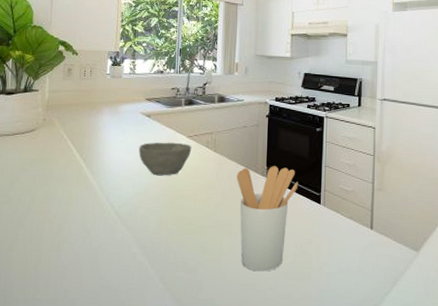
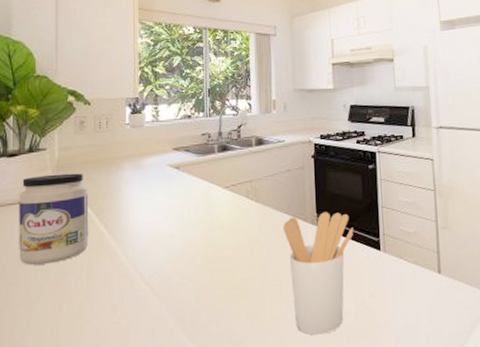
jar: none [11,112,72,189] -> present [19,173,89,265]
bowl: present [139,142,192,176] -> none [169,195,230,236]

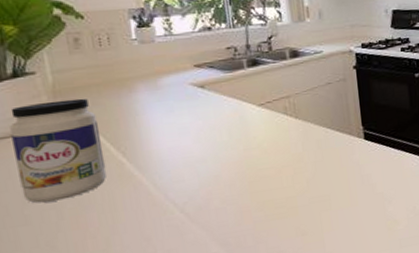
utensil holder: present [282,212,354,335] -> none [327,124,402,245]

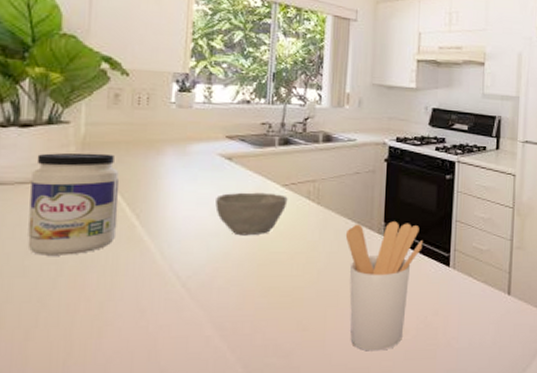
bowl: none [196,114,266,158] -> present [215,192,288,236]
utensil holder: none [327,124,402,245] -> present [345,221,423,351]

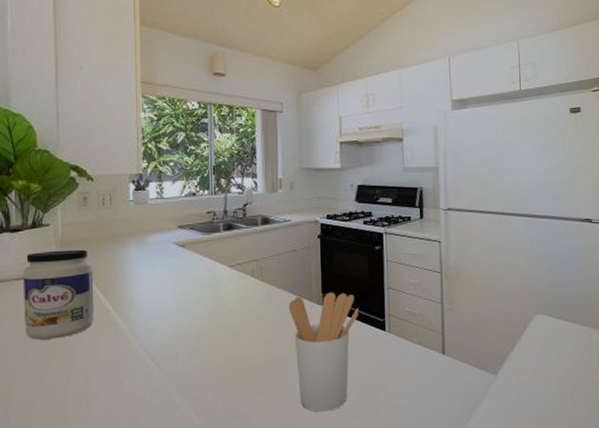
bowl: present [215,192,288,236] -> none [174,273,235,314]

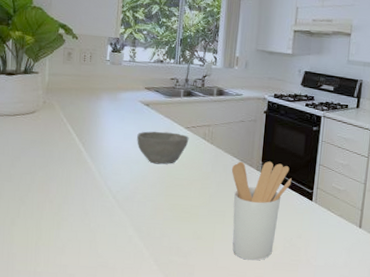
jar: present [23,249,95,340] -> none [12,95,71,169]
bowl: none [174,273,235,314] -> present [137,131,189,164]

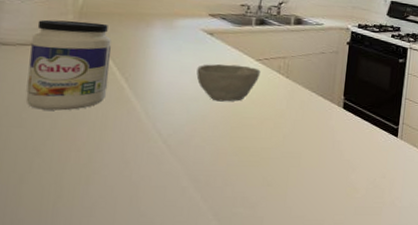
jar: none [12,95,71,169] -> present [25,19,111,111]
utensil holder: present [231,161,292,261] -> none [308,96,376,206]

